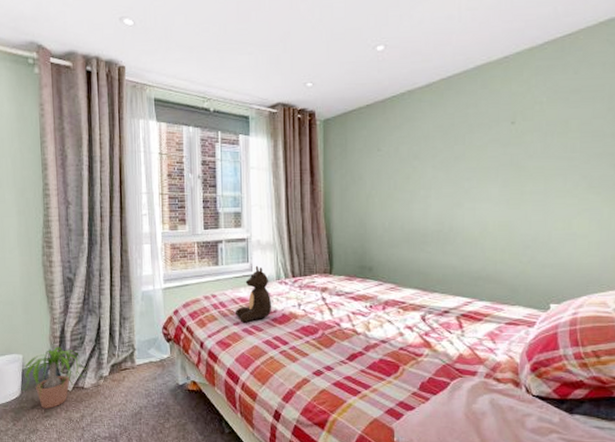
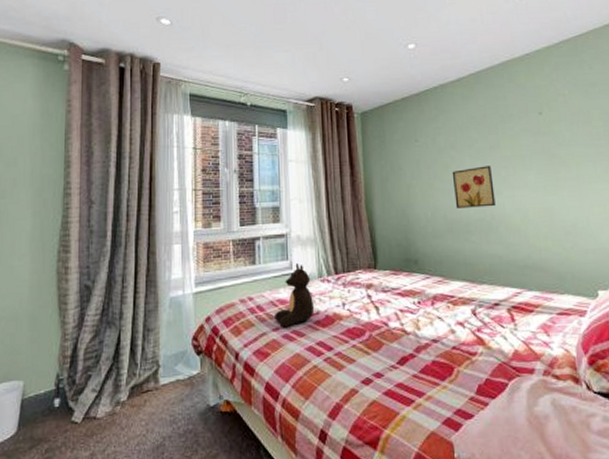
potted plant: present [19,346,87,409] -> none [15,368,102,448]
wall art: none [413,177,455,219] -> present [452,165,496,208]

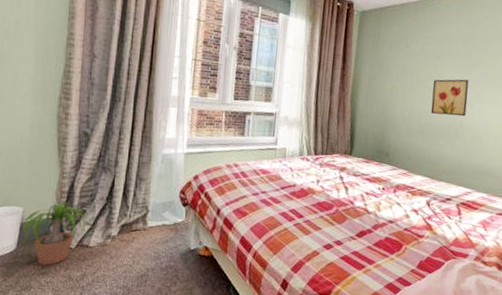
potted plant: none [15,368,102,448] -> present [14,201,95,266]
teddy bear: present [275,262,315,328] -> none [256,140,292,194]

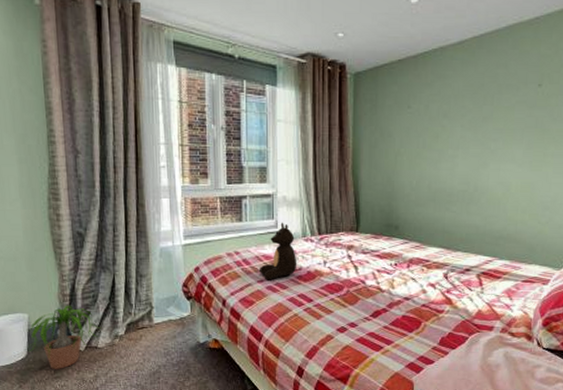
teddy bear: none [256,140,292,194] -> present [260,222,297,280]
wall art: present [430,79,469,117] -> none [441,137,482,179]

